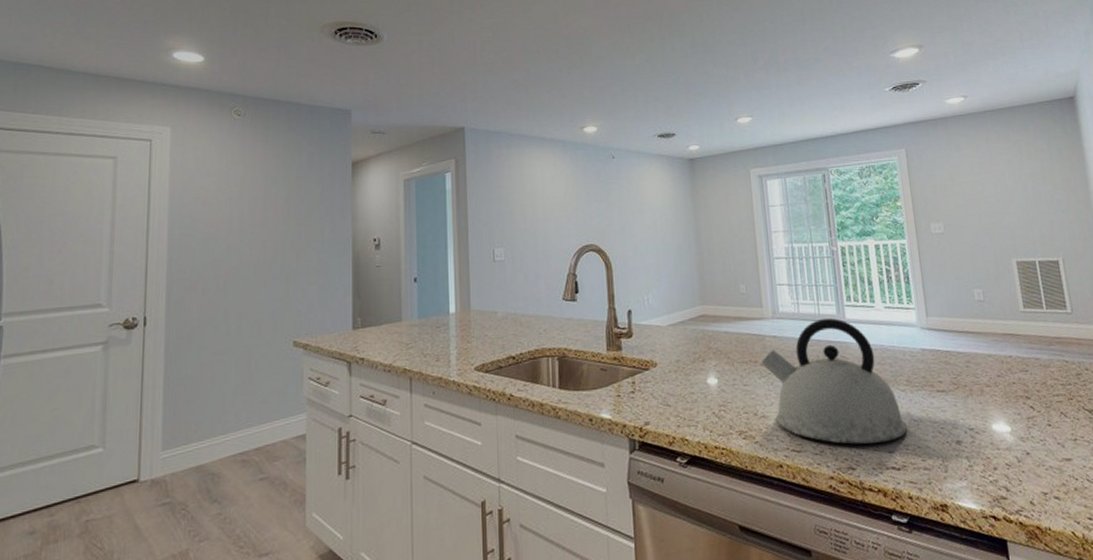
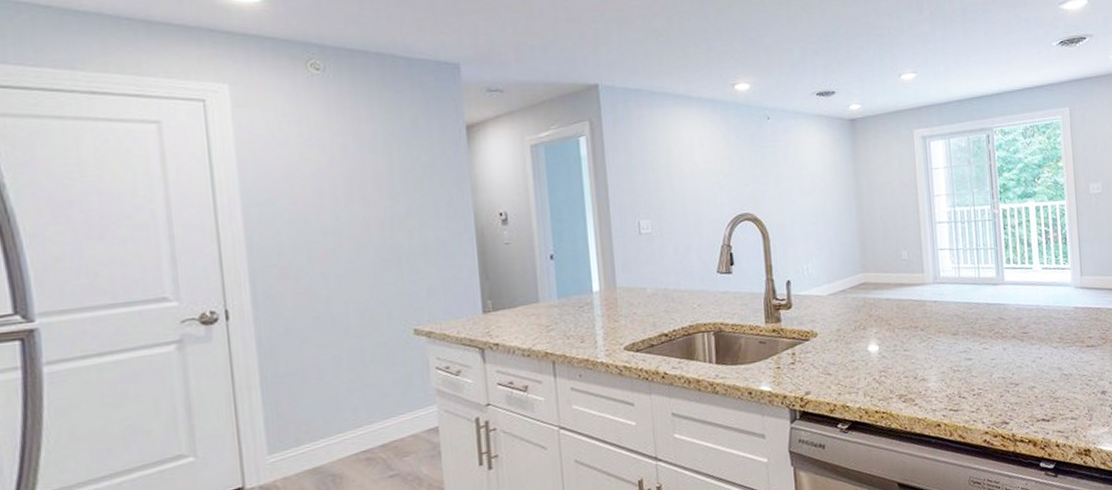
kettle: present [761,318,908,444] -> none [922,281,1058,401]

